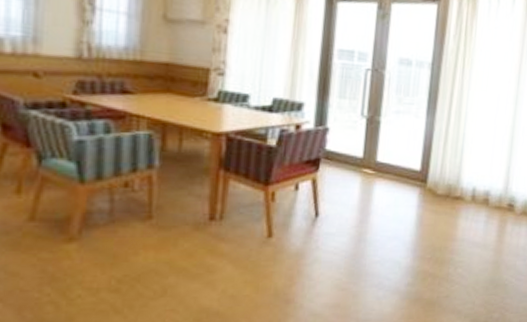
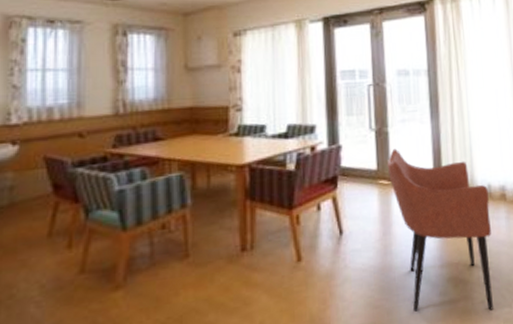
armchair: none [373,139,472,305] -> present [387,148,493,312]

